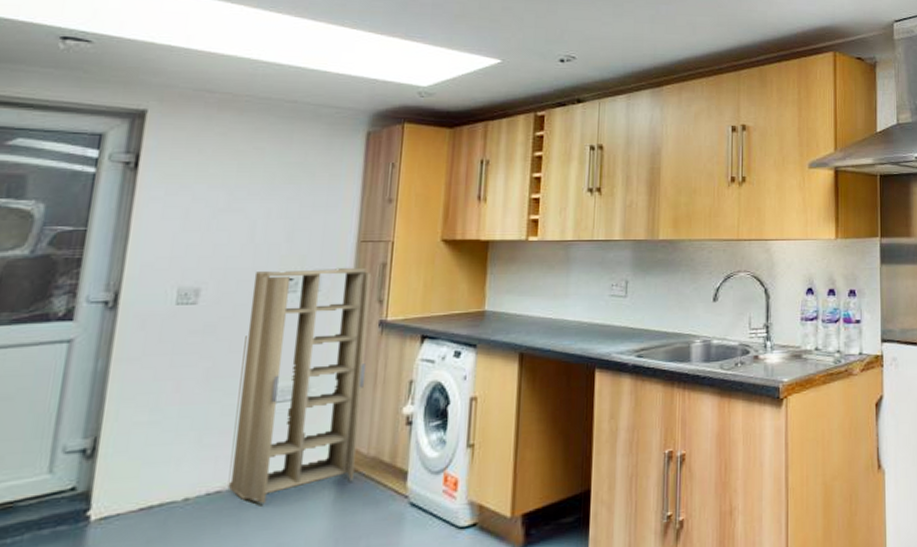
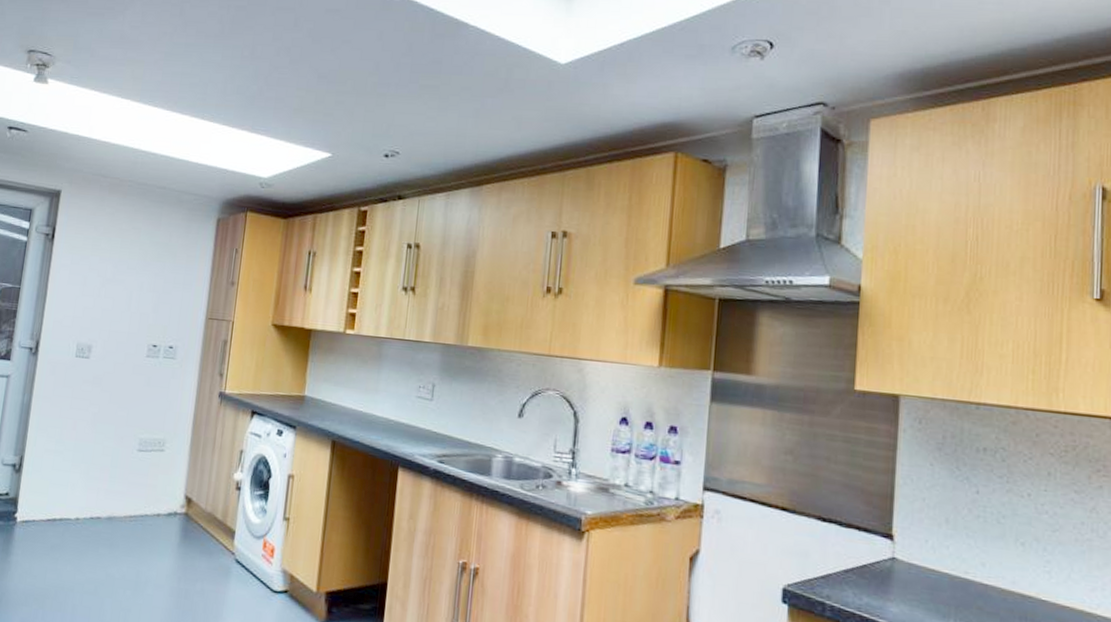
cabinet: present [227,267,372,504] -> none [105,336,216,536]

